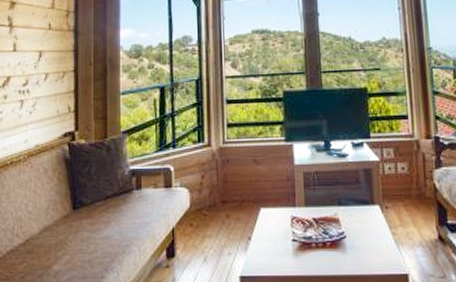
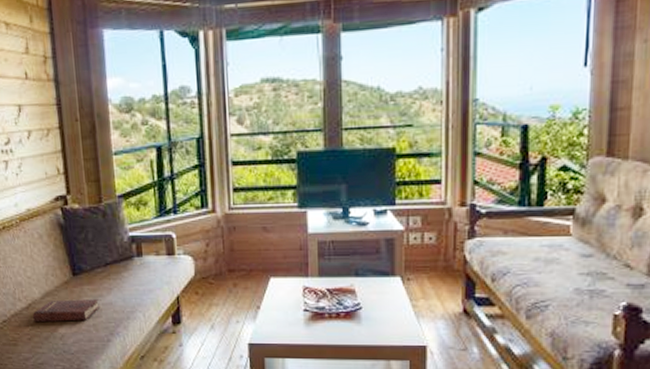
hardback book: none [29,233,97,260] -> present [33,299,101,323]

